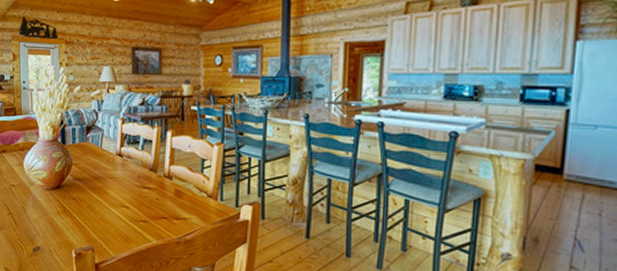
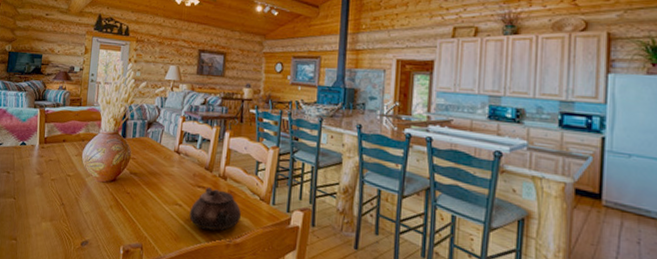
teapot: none [137,188,190,230] -> present [189,187,242,231]

